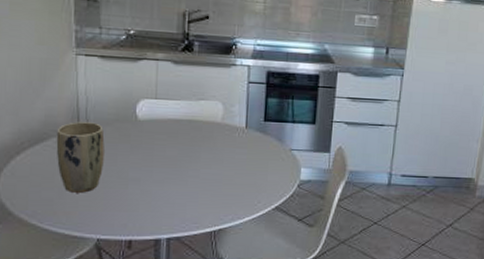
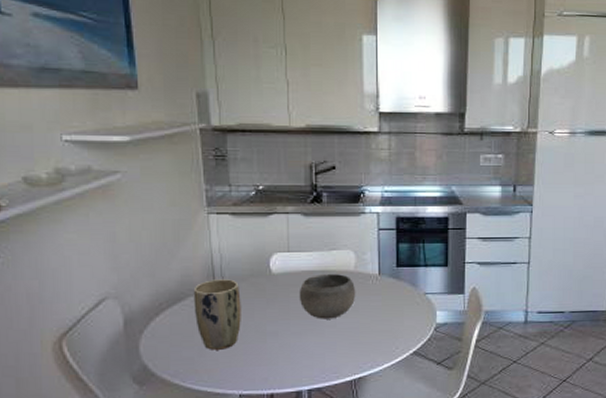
bowl: none [163,124,222,169] -> present [299,274,356,319]

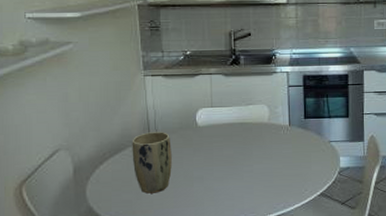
bowl: present [299,274,356,319] -> none [221,126,270,166]

